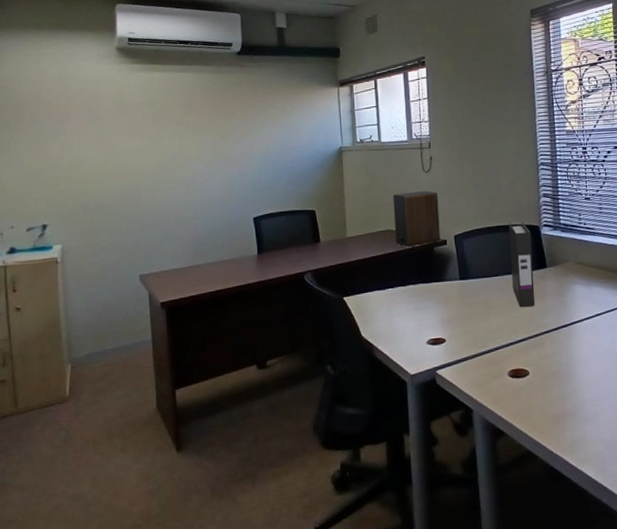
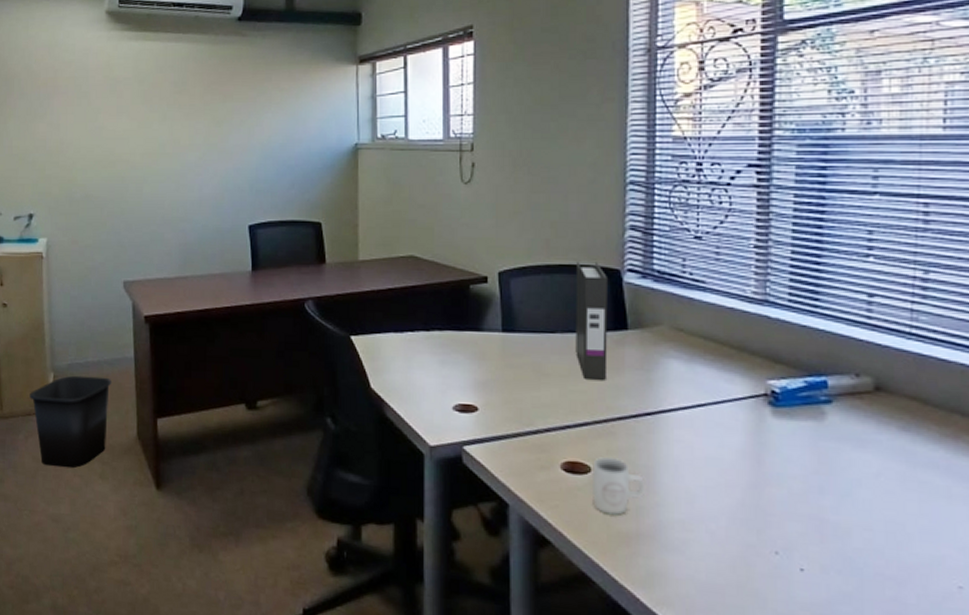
waste bin: none [46,361,131,450] -> present [30,375,112,468]
speaker: present [392,190,441,248] -> none [419,207,480,282]
mug: none [529,361,566,404] -> present [591,457,644,515]

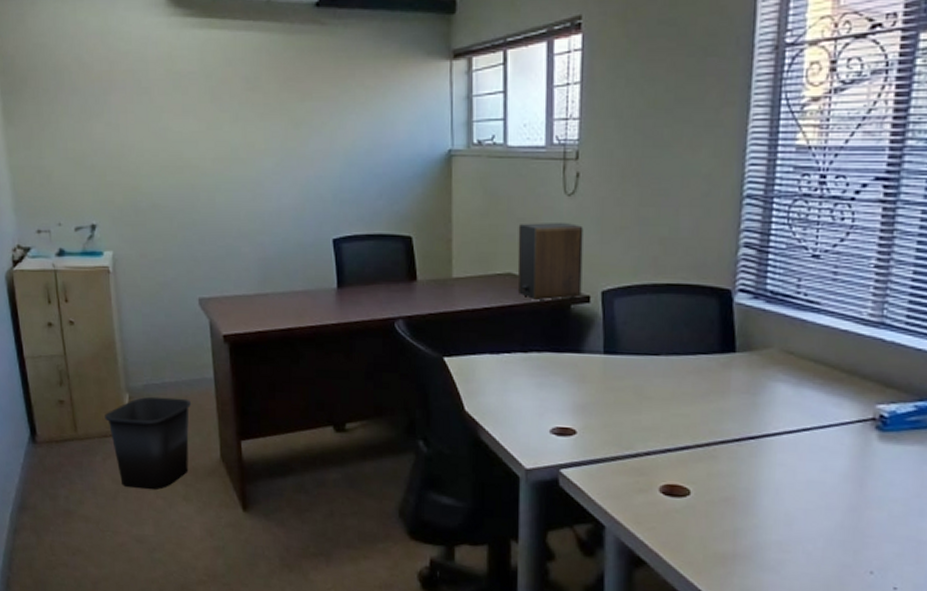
speaker: none [419,207,480,282] -> present [517,221,584,301]
binder: present [575,262,608,380] -> none [680,281,717,404]
mug: present [591,457,644,515] -> none [690,480,744,537]

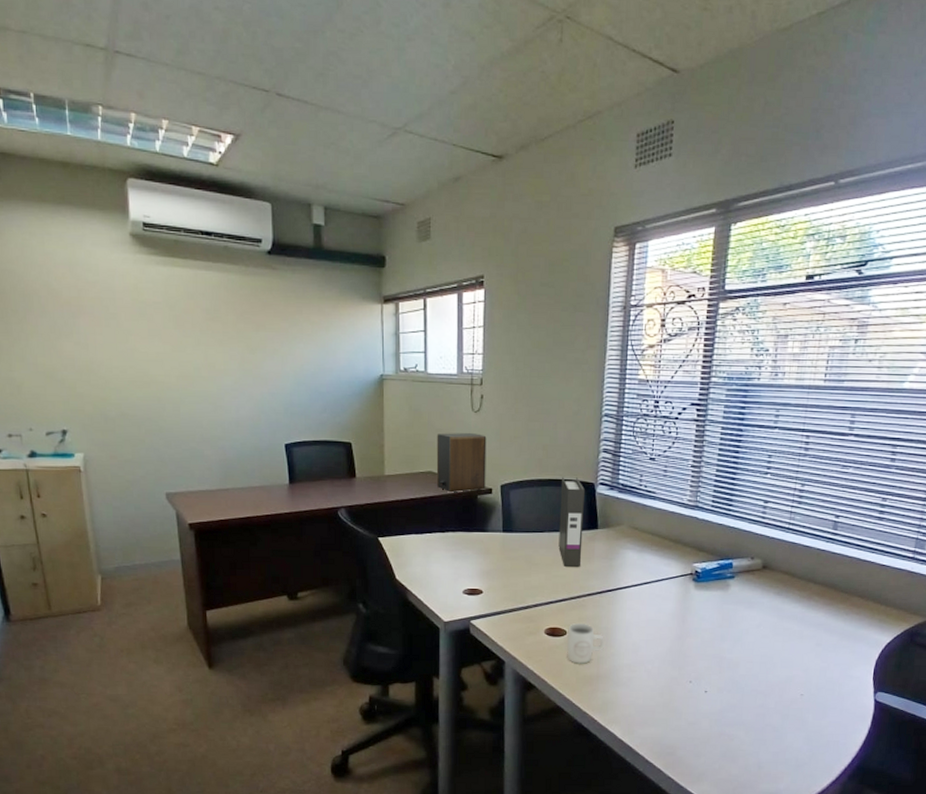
waste bin: present [105,396,192,490] -> none [78,577,161,655]
binder: none [680,281,717,404] -> present [558,477,585,567]
mug: none [690,480,744,537] -> present [566,623,604,664]

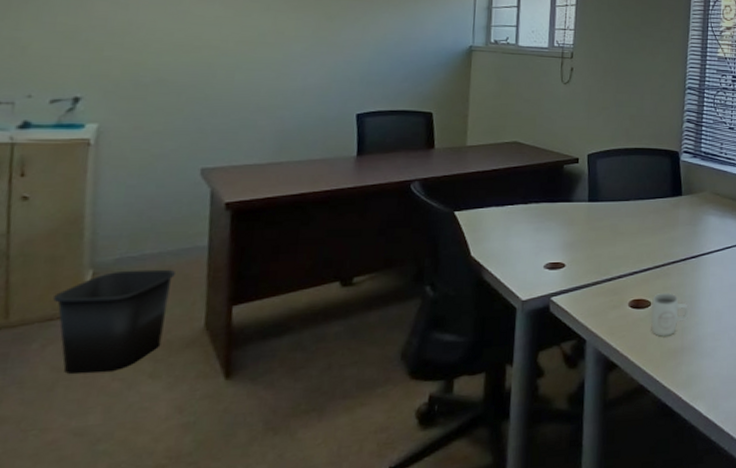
waste bin: none [78,577,161,655] -> present [53,269,177,374]
speaker: present [436,432,487,493] -> none [521,103,575,163]
binder: present [558,477,585,567] -> none [644,146,669,235]

